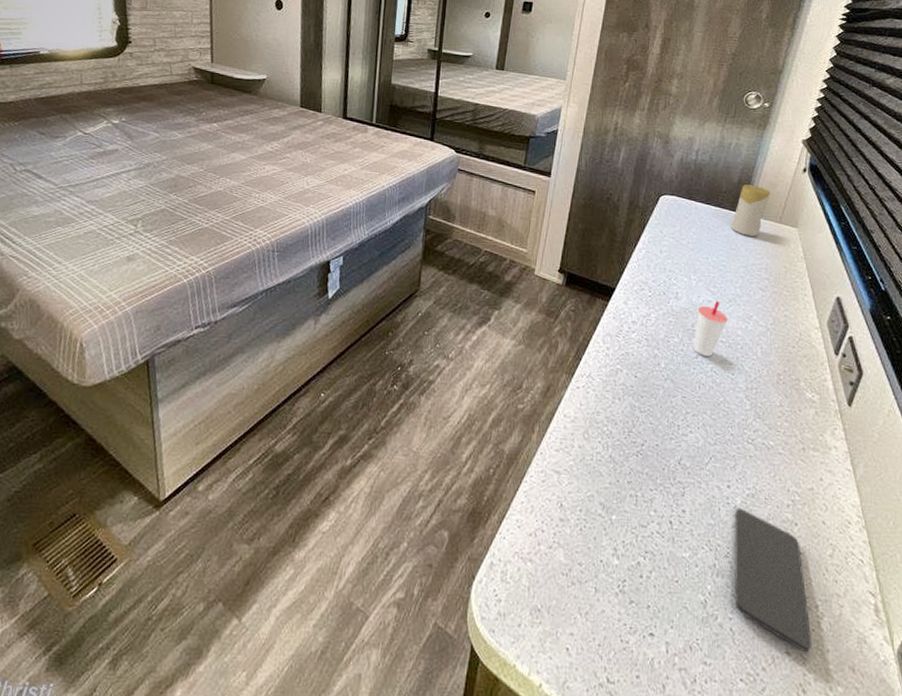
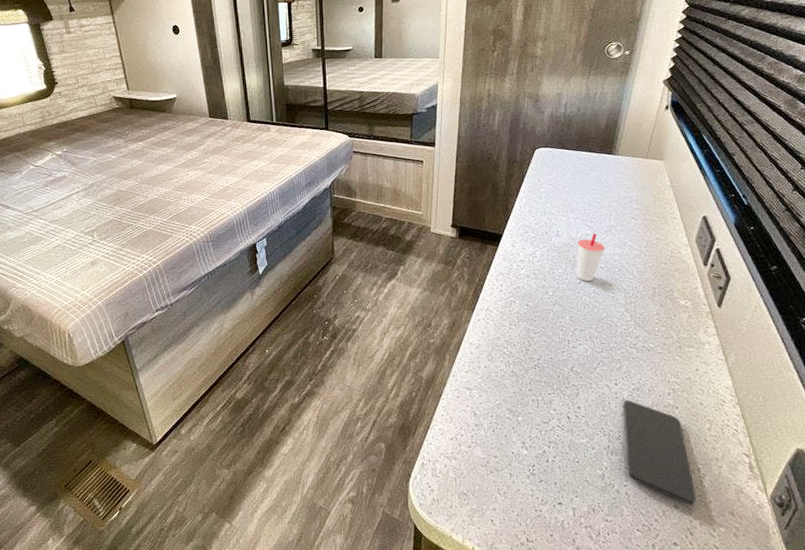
candle: present [731,184,770,237] -> none [602,128,636,174]

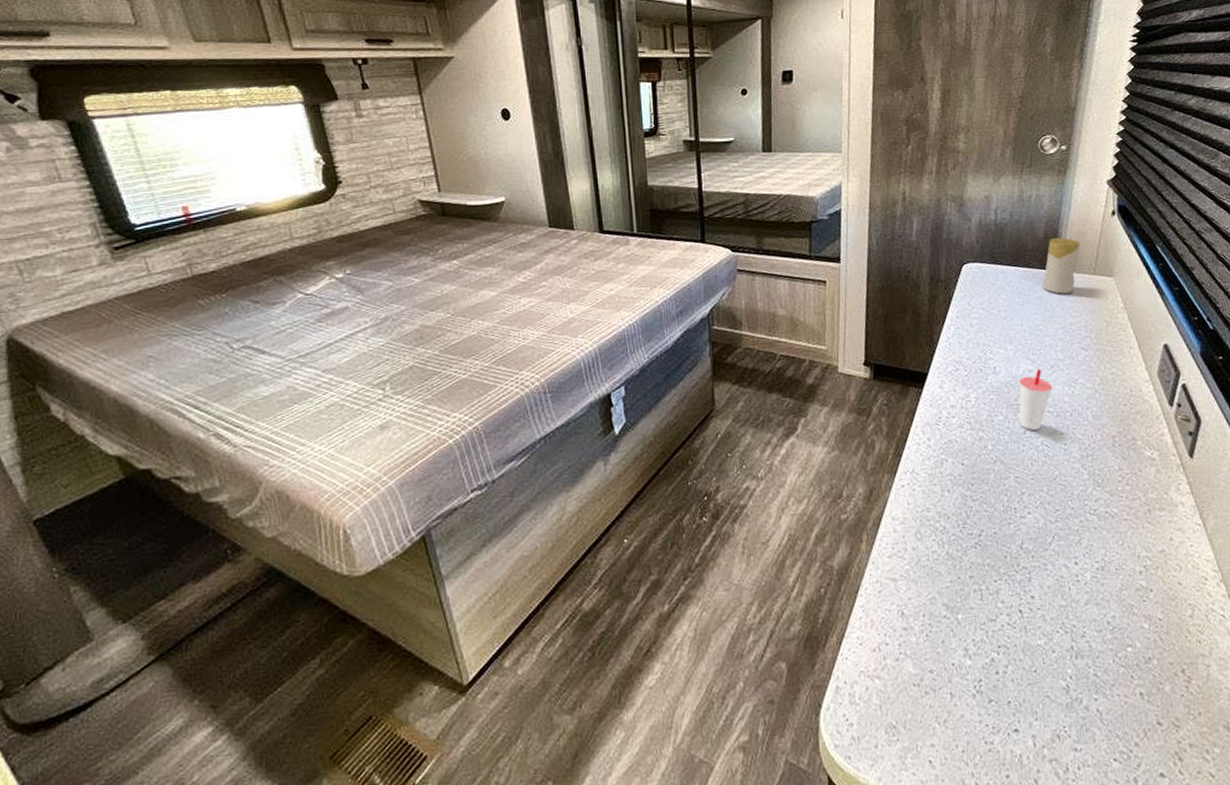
candle: none [602,128,636,174] -> present [1043,238,1080,294]
smartphone: present [623,400,697,505] -> none [1086,583,1184,720]

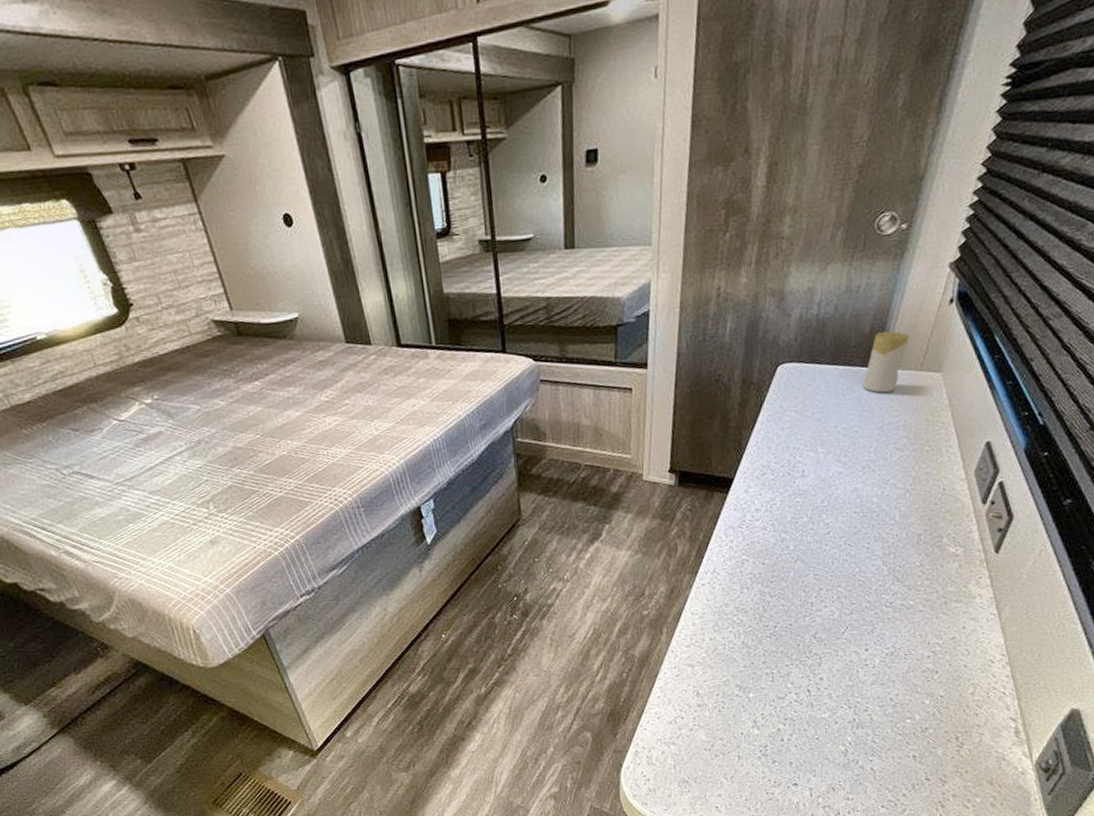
cup: present [1019,368,1053,430] -> none [823,470,863,531]

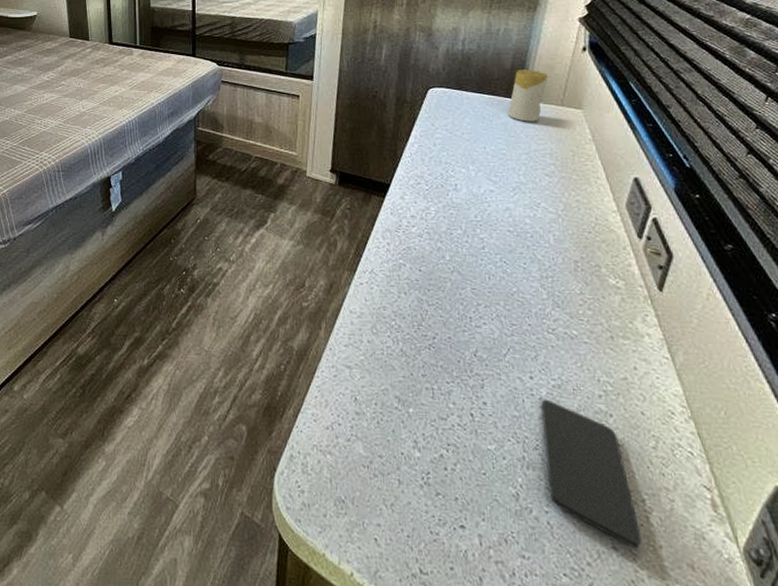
smartphone: none [874,666,952,777] -> present [541,399,642,549]

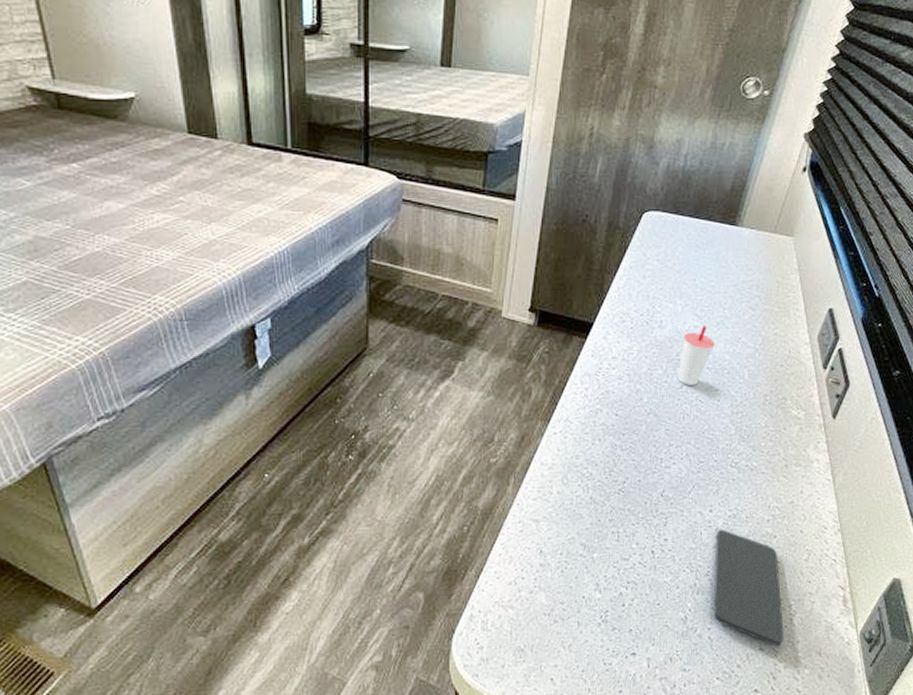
cup: none [478,189,515,246] -> present [677,325,716,385]
candle: present [507,70,548,122] -> none [721,191,766,251]

